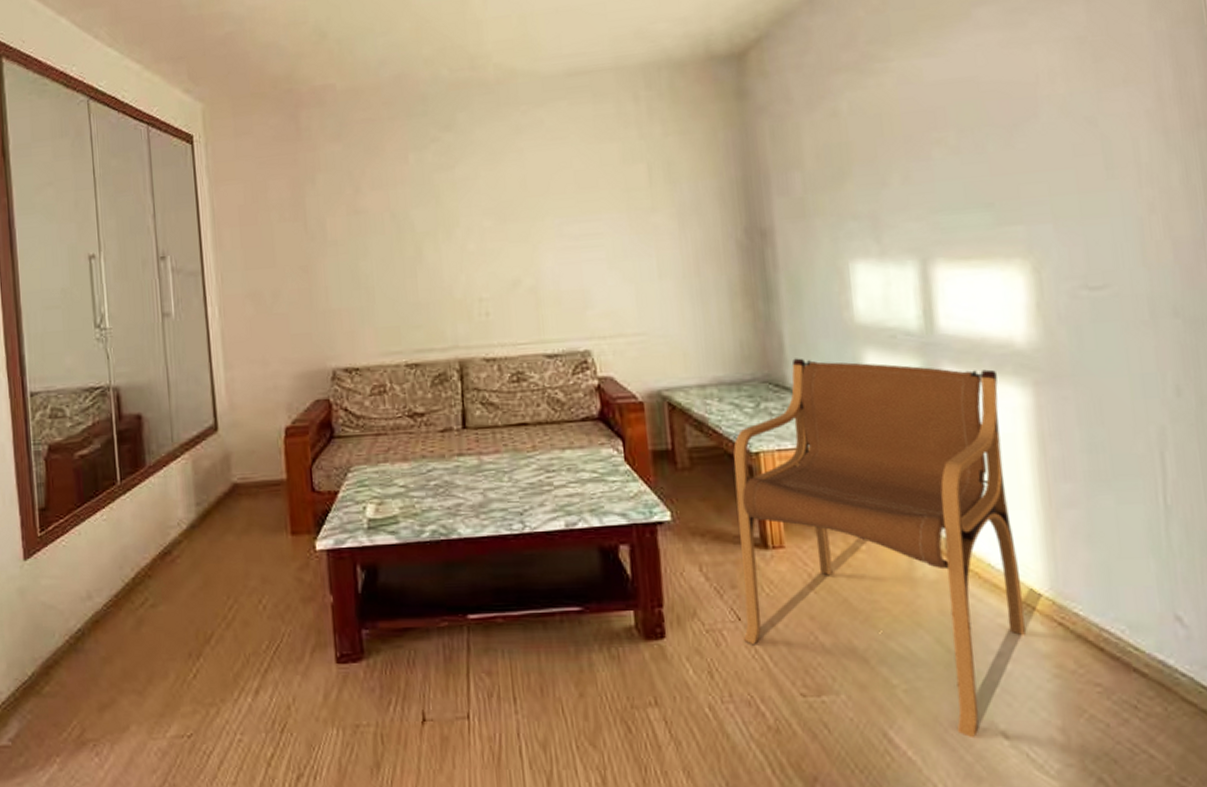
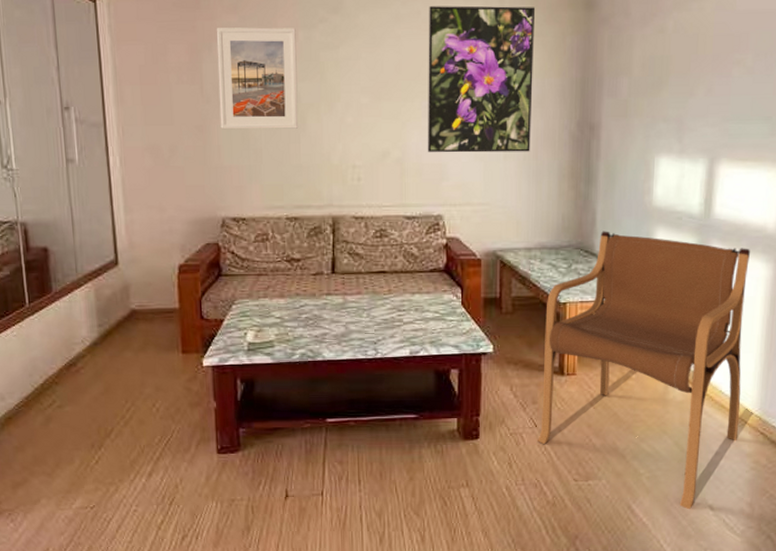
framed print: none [320,151,414,269] -> present [217,27,299,130]
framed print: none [553,102,690,277] -> present [427,5,536,153]

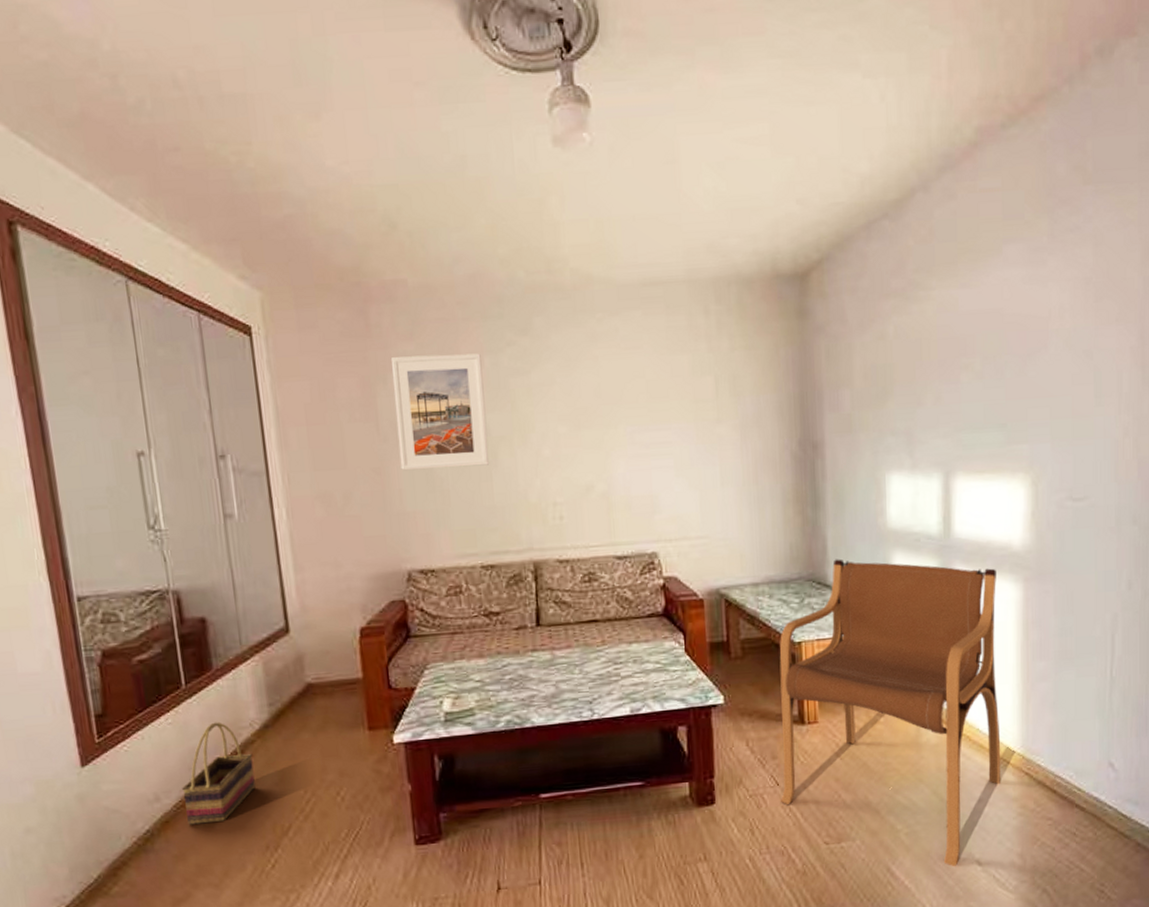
basket: none [23,337,85,422] -> present [182,722,256,825]
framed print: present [427,5,536,153] -> none [628,318,750,483]

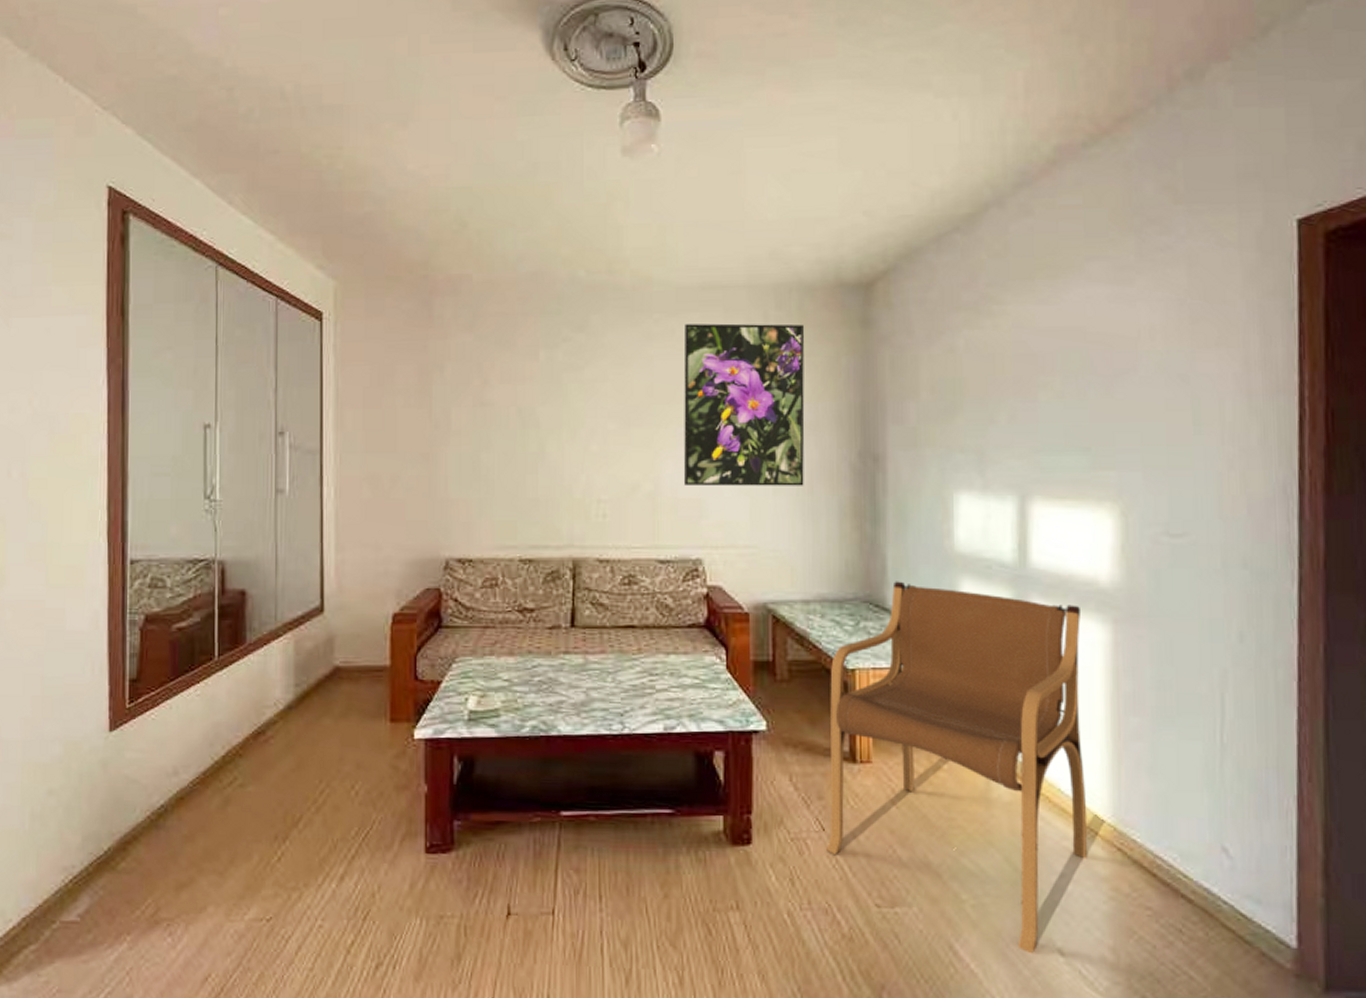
basket: present [182,722,256,825] -> none [201,698,274,805]
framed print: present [392,353,489,471] -> none [449,347,537,458]
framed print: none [628,318,750,483] -> present [683,323,805,487]

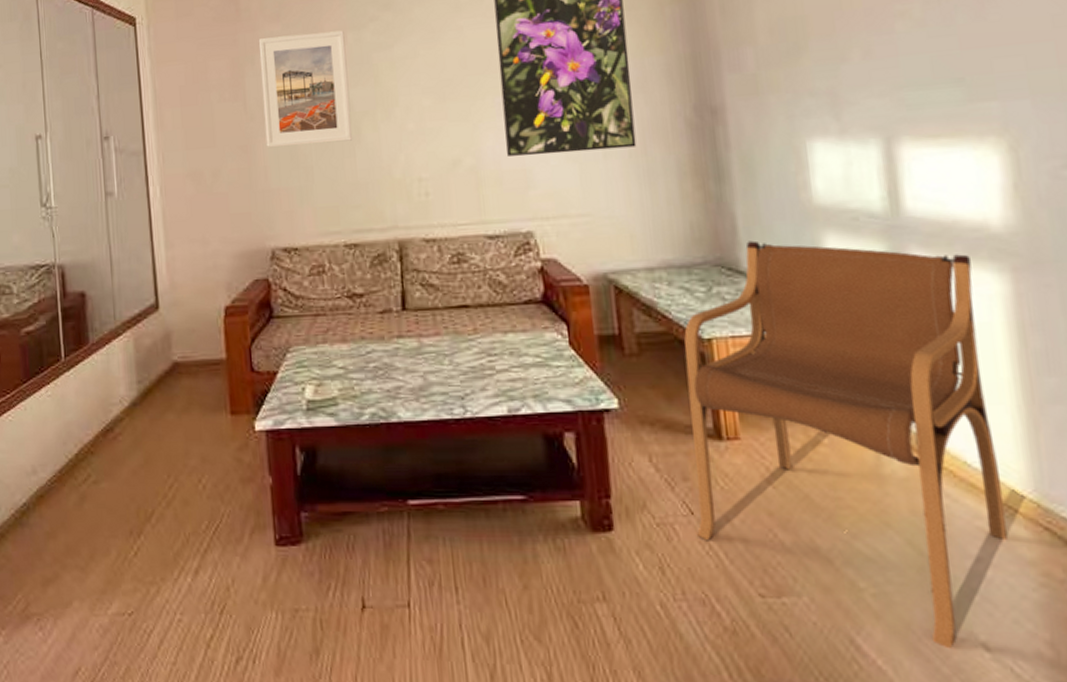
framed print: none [449,347,537,458] -> present [259,30,353,148]

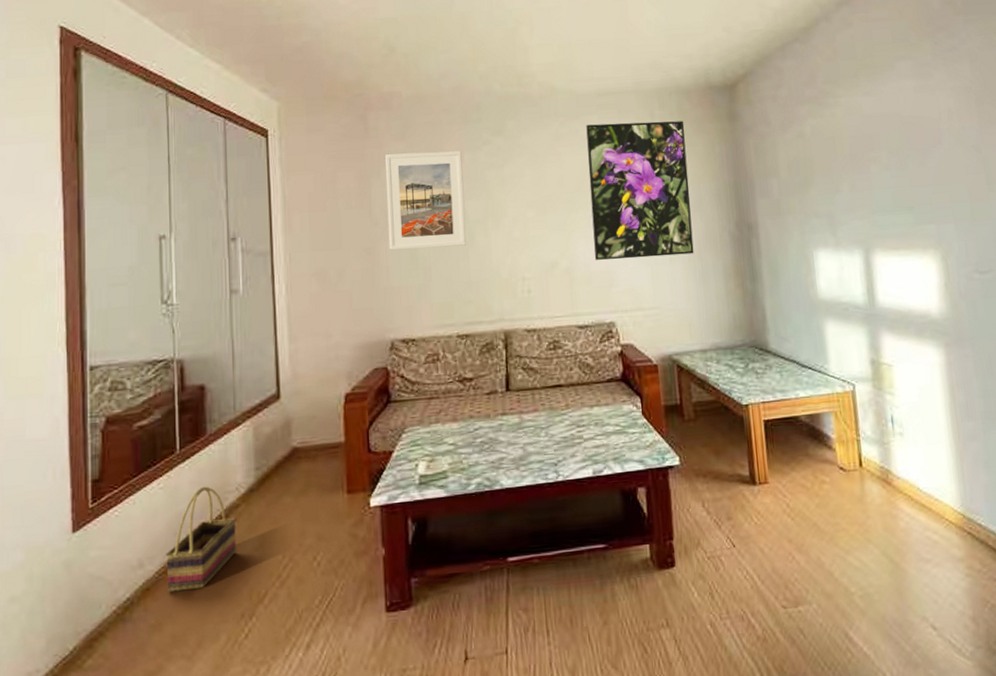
basket: none [57,397,122,502] -> present [166,486,237,593]
armchair: present [684,240,1007,649] -> none [728,327,945,632]

